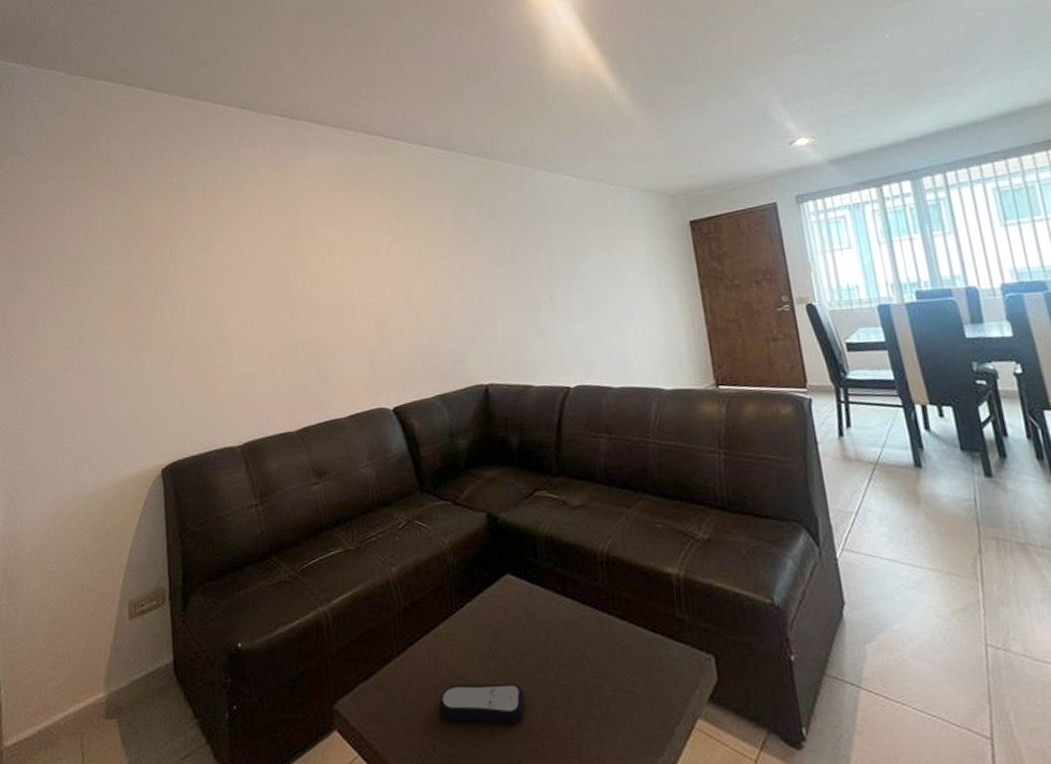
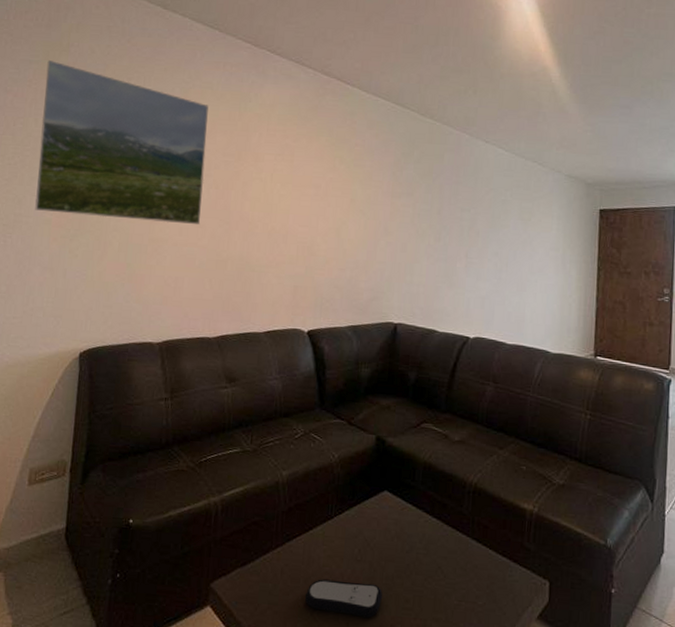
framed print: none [90,173,263,327] -> present [35,60,209,225]

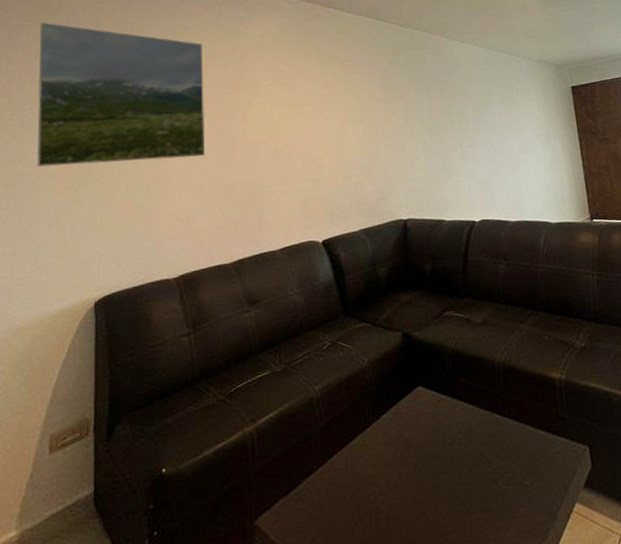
remote control: present [304,579,382,618] -> none [353,485,431,526]

